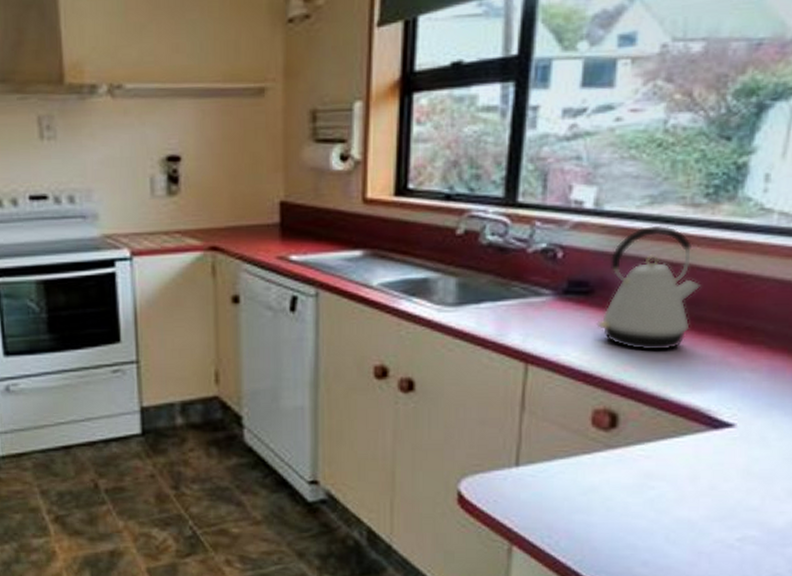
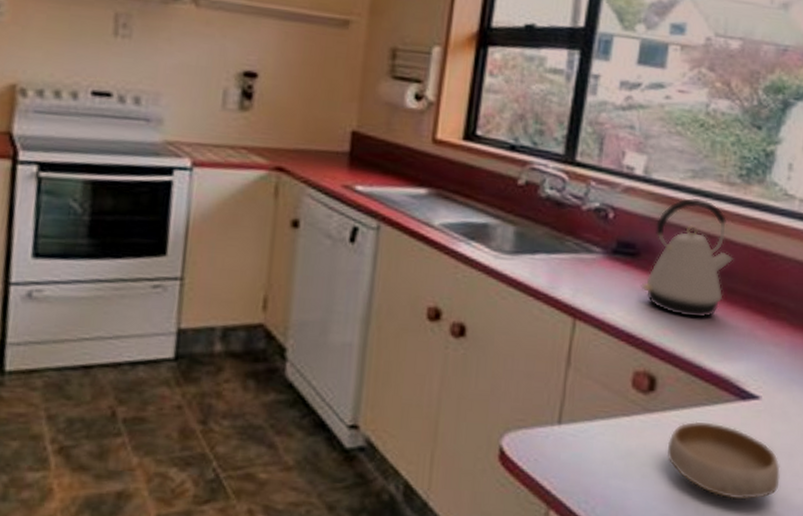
bowl: none [632,453,759,526] -> present [666,421,780,500]

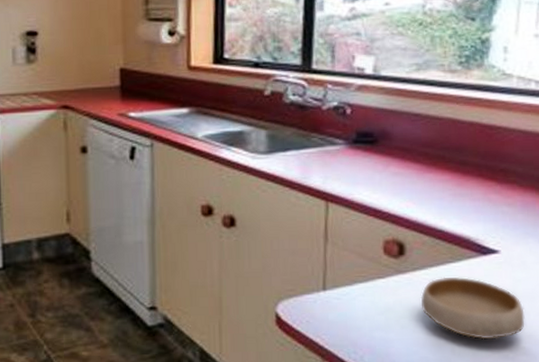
kettle: present [641,197,734,318] -> none [382,87,463,190]

